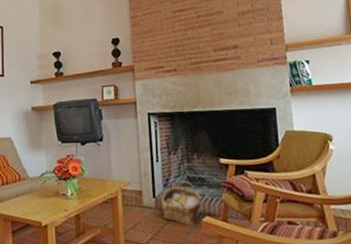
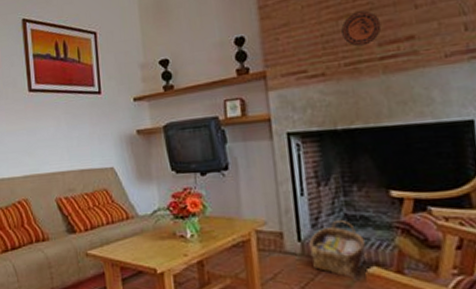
decorative plate: none [189,25,216,51] -> present [341,10,382,47]

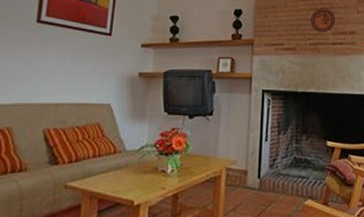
woven basket: present [309,219,366,278] -> none [265,161,305,209]

